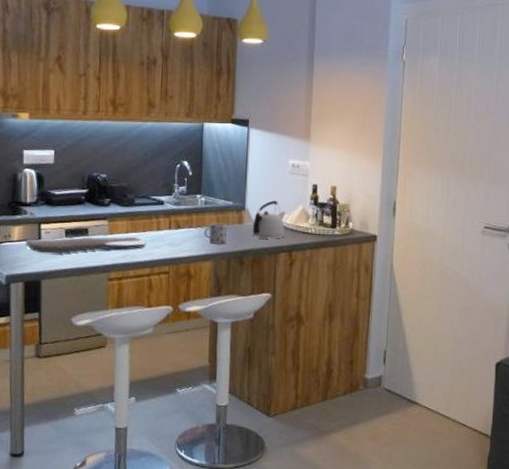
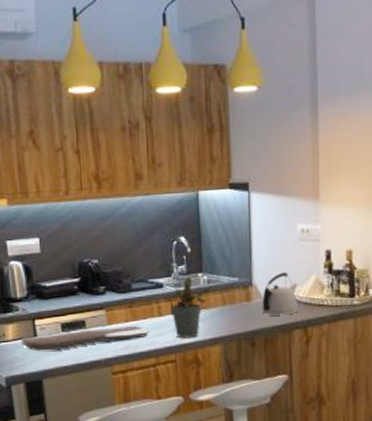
potted plant: none [168,197,207,253] -> present [170,276,210,338]
mug: present [204,222,228,244] -> none [210,302,236,326]

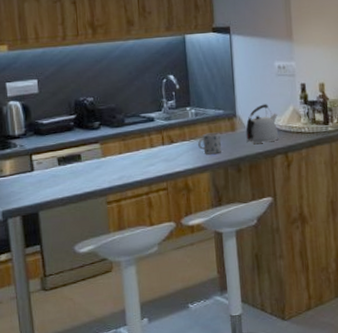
serving tray: present [21,326,149,351] -> none [18,157,142,185]
potted plant: present [170,276,210,338] -> none [161,110,198,167]
mug: none [210,302,236,326] -> present [198,132,222,154]

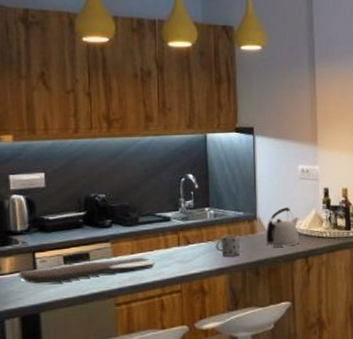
serving tray: none [18,157,142,185] -> present [19,258,155,284]

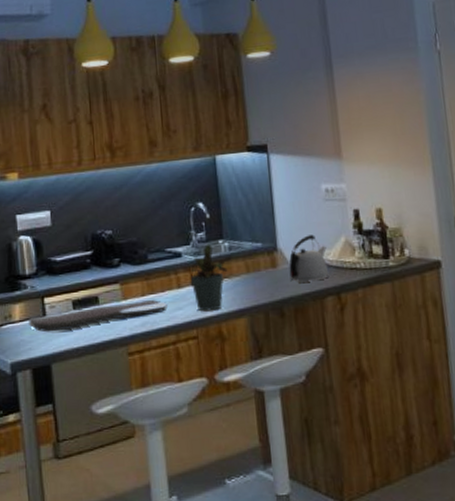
potted plant: none [177,210,216,269] -> present [190,243,232,312]
mug: present [216,234,241,256] -> none [233,269,262,296]

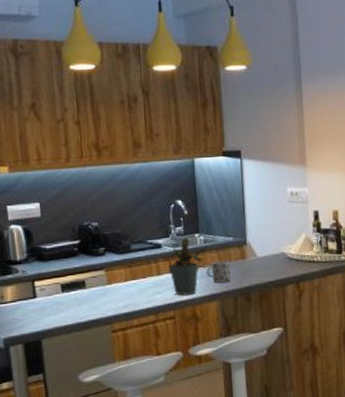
serving tray: present [29,300,168,332] -> none [20,285,148,312]
mug: none [233,269,262,296] -> present [207,260,232,283]
kettle: present [288,234,330,283] -> none [256,231,291,273]

